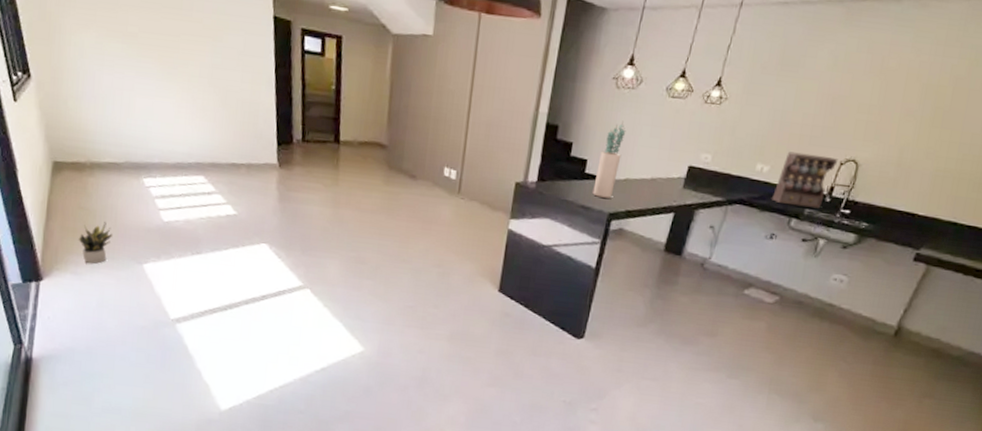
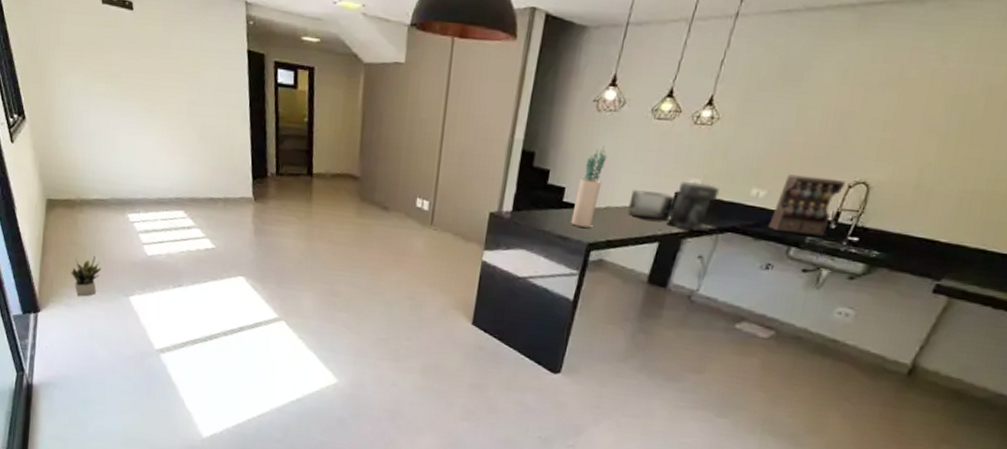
toaster: none [645,163,689,194] -> present [628,190,675,222]
coffee maker: none [682,156,728,205] -> present [668,181,720,233]

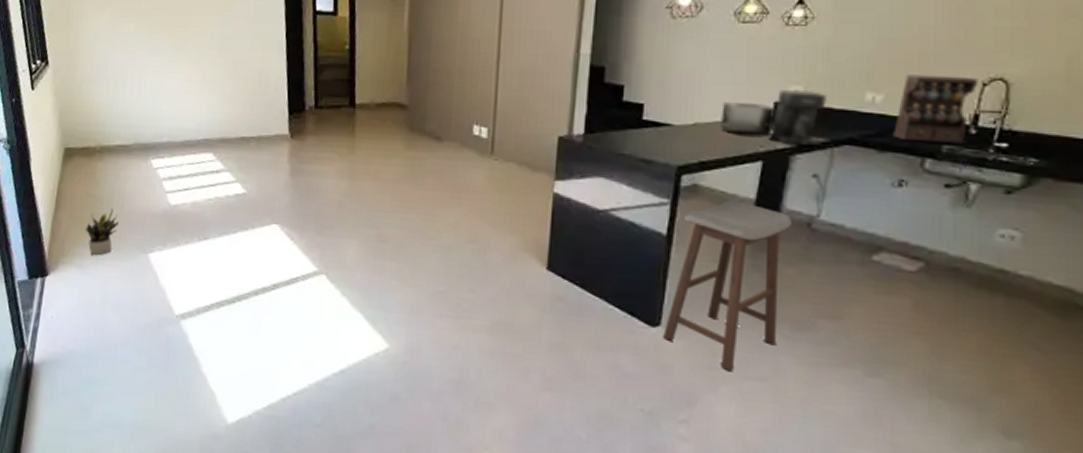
bar stool: none [562,274,676,411] -> present [663,200,791,372]
vase: present [570,145,607,229] -> none [654,55,689,150]

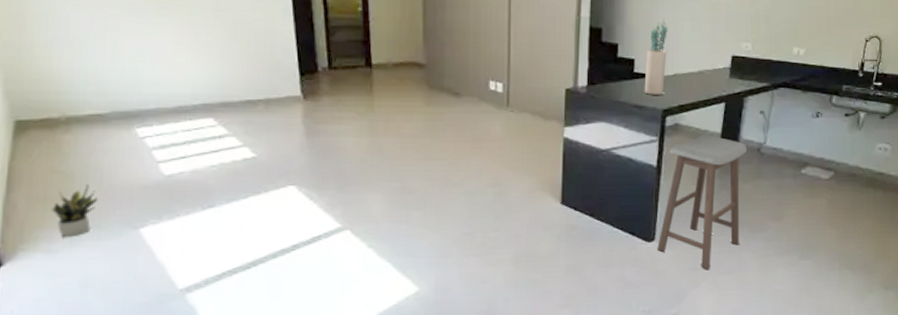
vase: none [654,55,689,150] -> present [644,18,668,96]
toaster: present [721,102,775,137] -> none [694,57,732,83]
coffee maker: present [771,89,827,147] -> none [730,45,768,90]
spice rack: present [893,74,979,144] -> none [812,34,863,84]

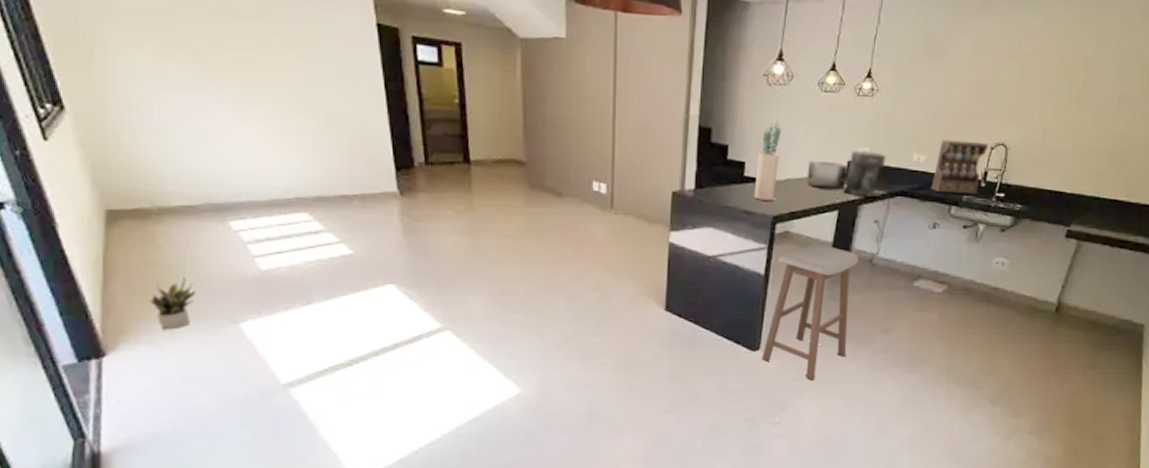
toaster: none [694,57,732,83] -> present [807,161,848,190]
coffee maker: none [730,45,768,90] -> present [844,150,886,198]
spice rack: none [812,34,863,84] -> present [931,139,989,194]

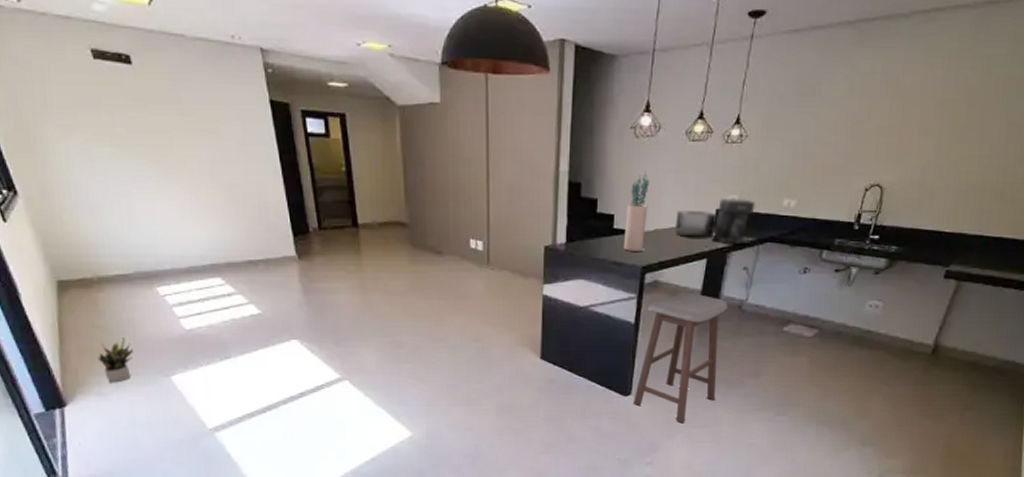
spice rack: present [931,139,989,194] -> none [802,183,863,237]

